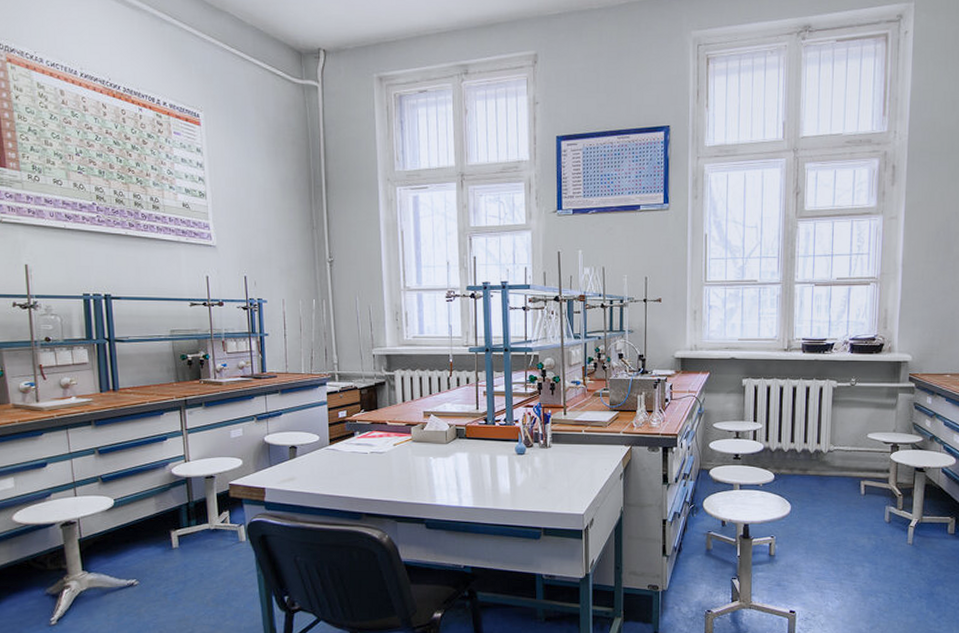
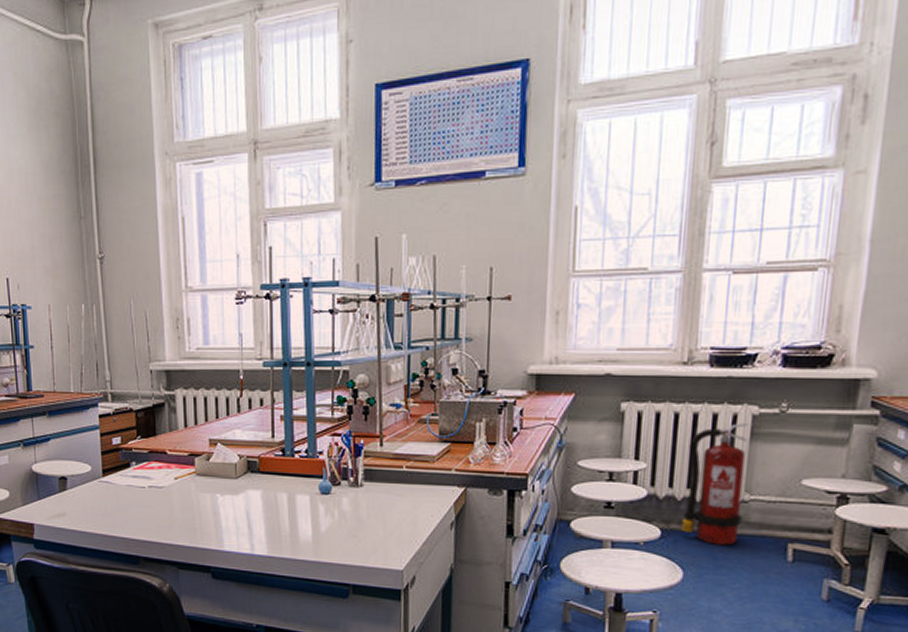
fire extinguisher: none [789,393,831,484] -> present [682,422,749,546]

